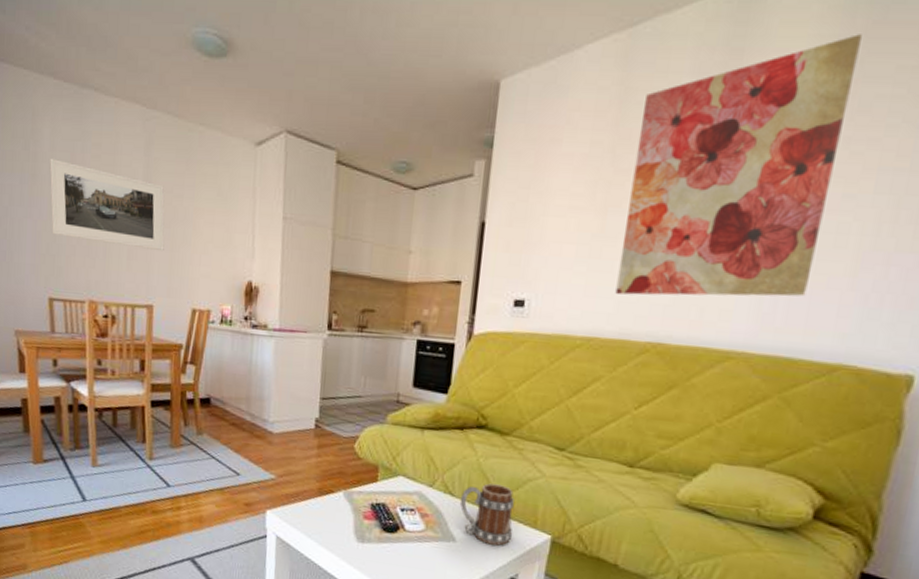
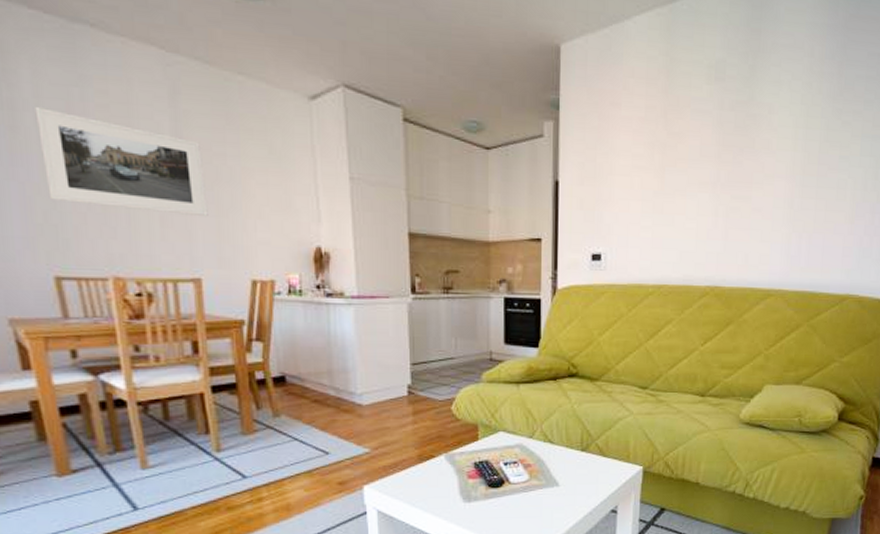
mug: present [459,483,514,546] -> none [559,427,610,483]
wall art: present [615,34,862,297] -> none [677,24,843,246]

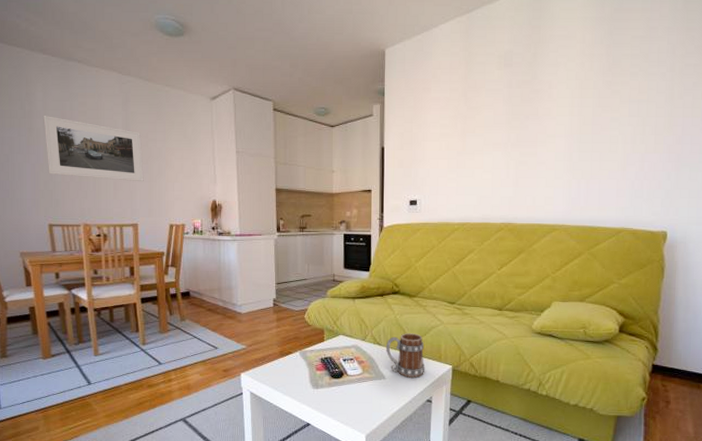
mug: none [559,427,610,483] -> present [385,333,425,378]

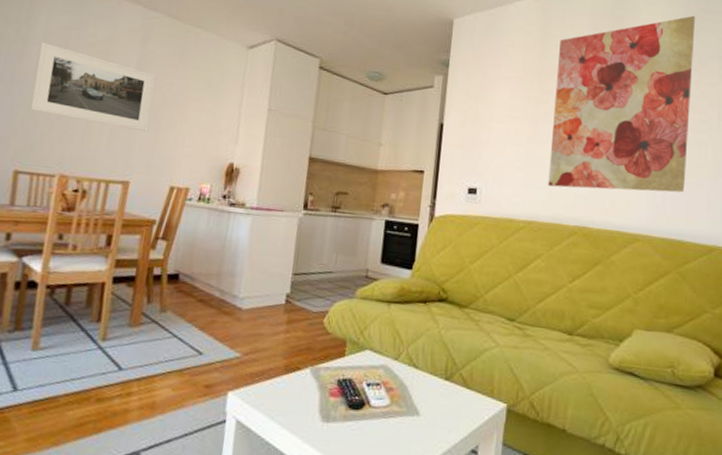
mug: present [385,333,425,378] -> none [423,354,473,417]
wall art: none [477,17,609,193] -> present [548,15,695,193]

